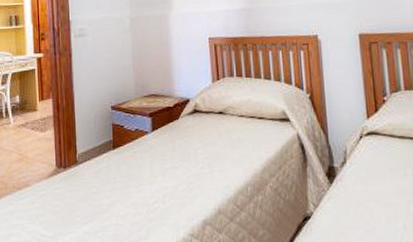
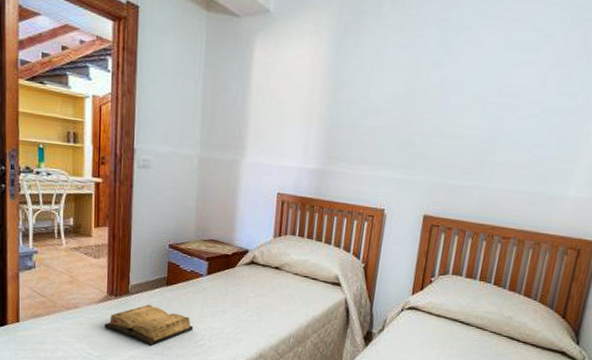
diary: none [56,172,145,216] -> present [104,304,194,346]

